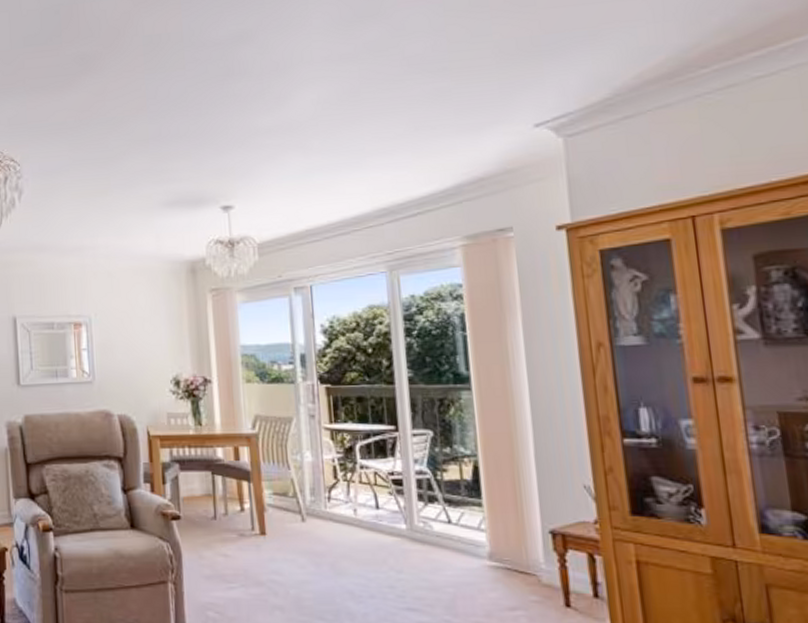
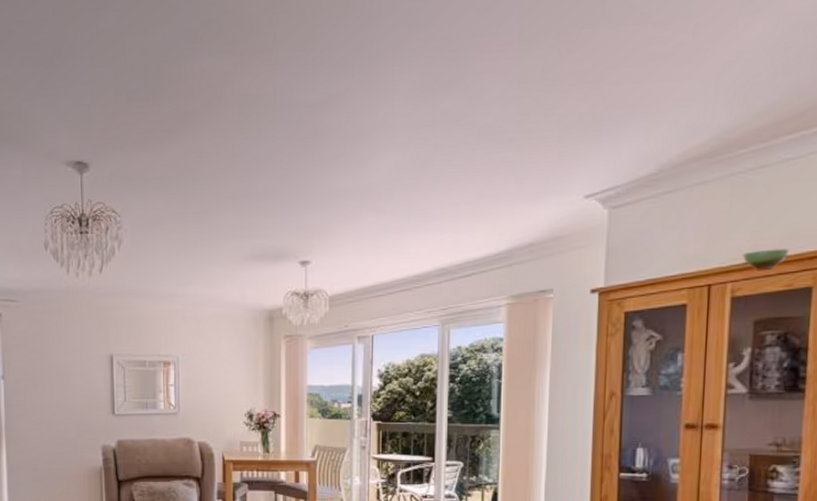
bowl: none [725,172,780,200] -> present [742,248,790,271]

